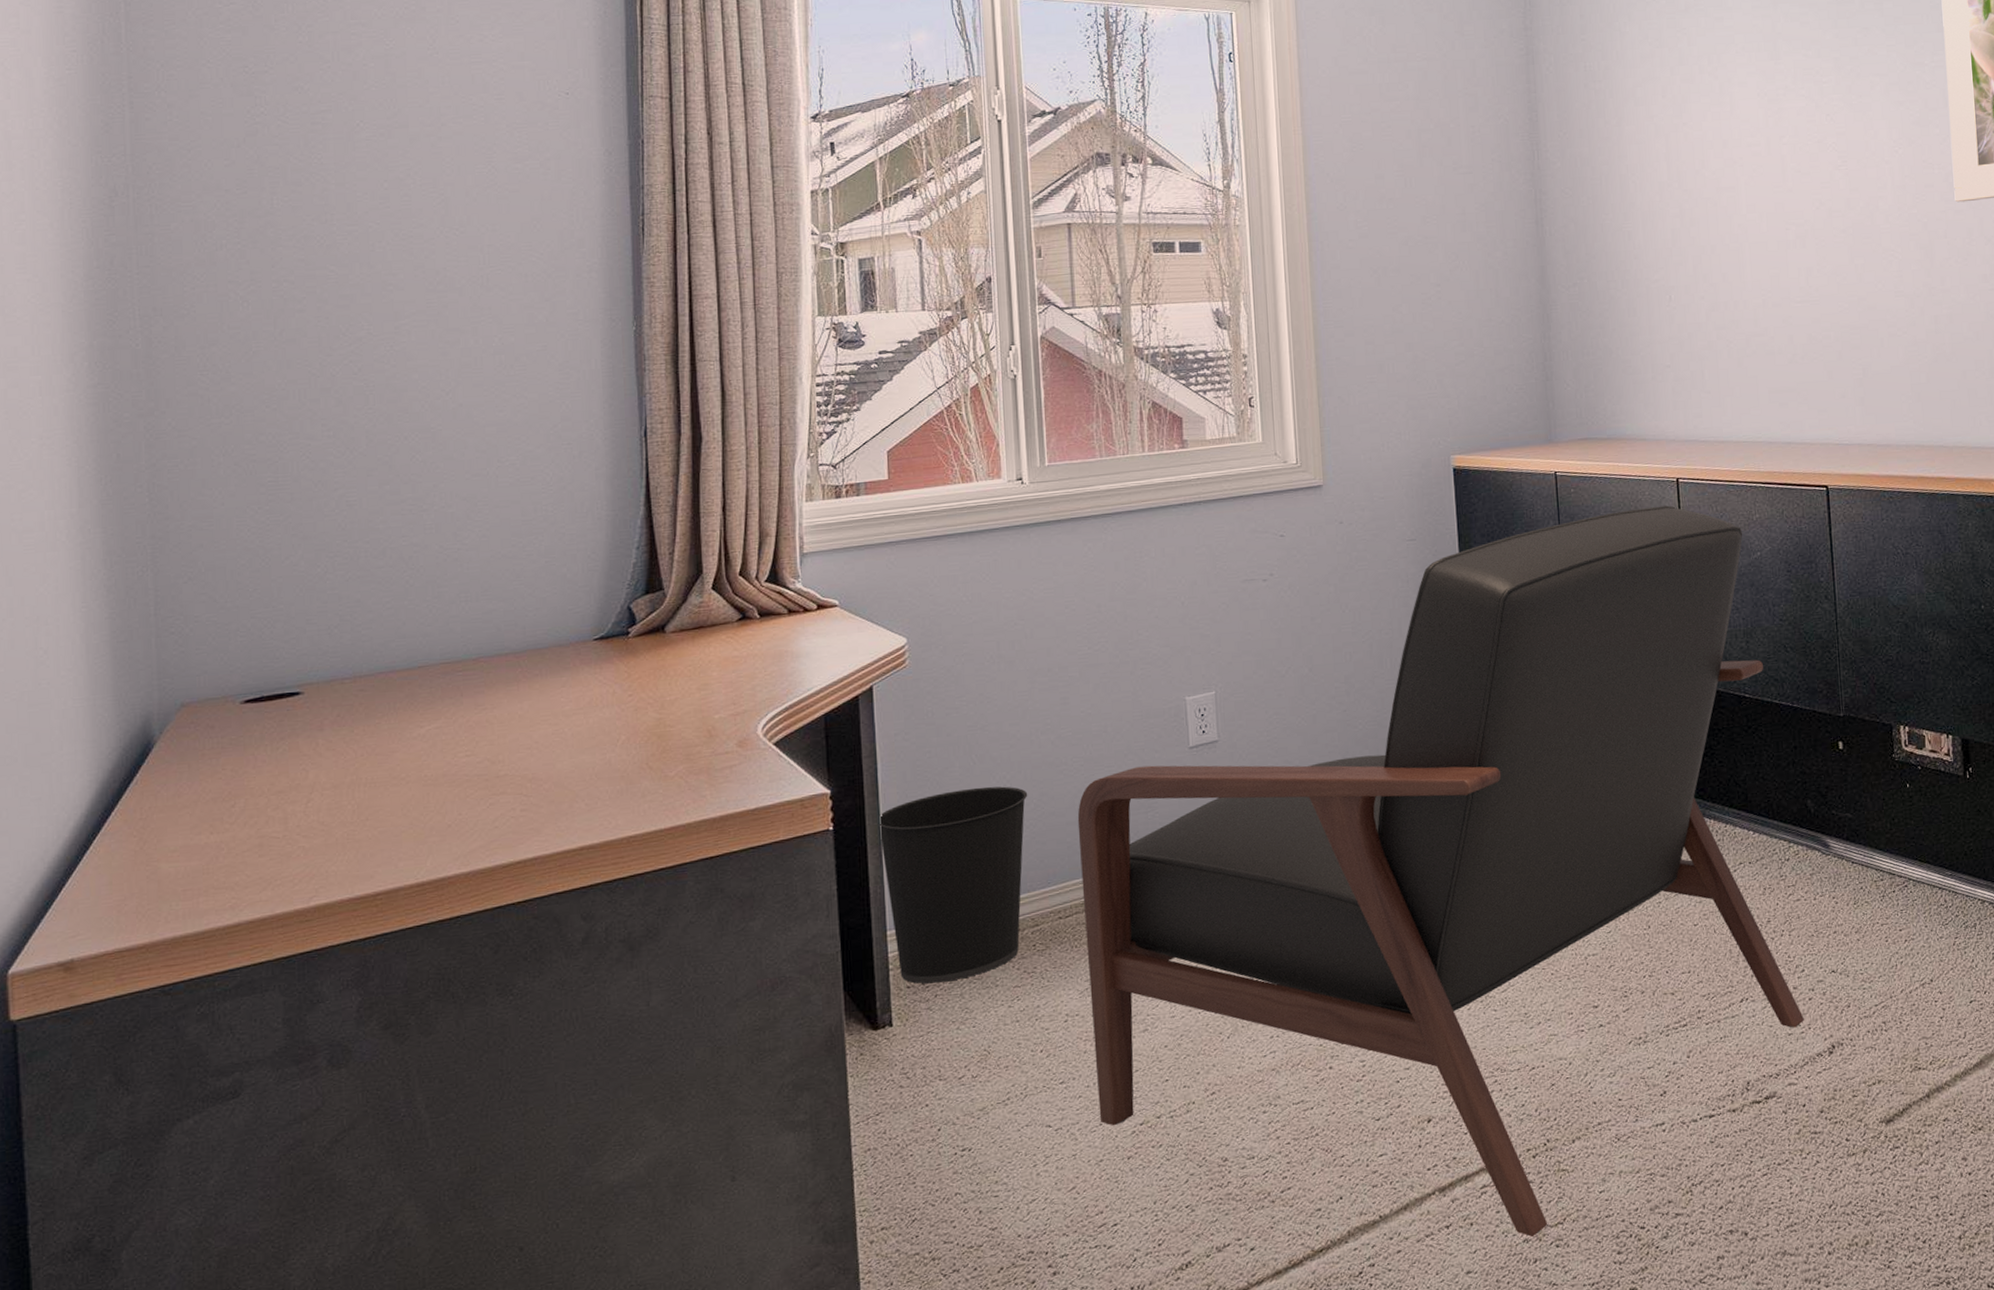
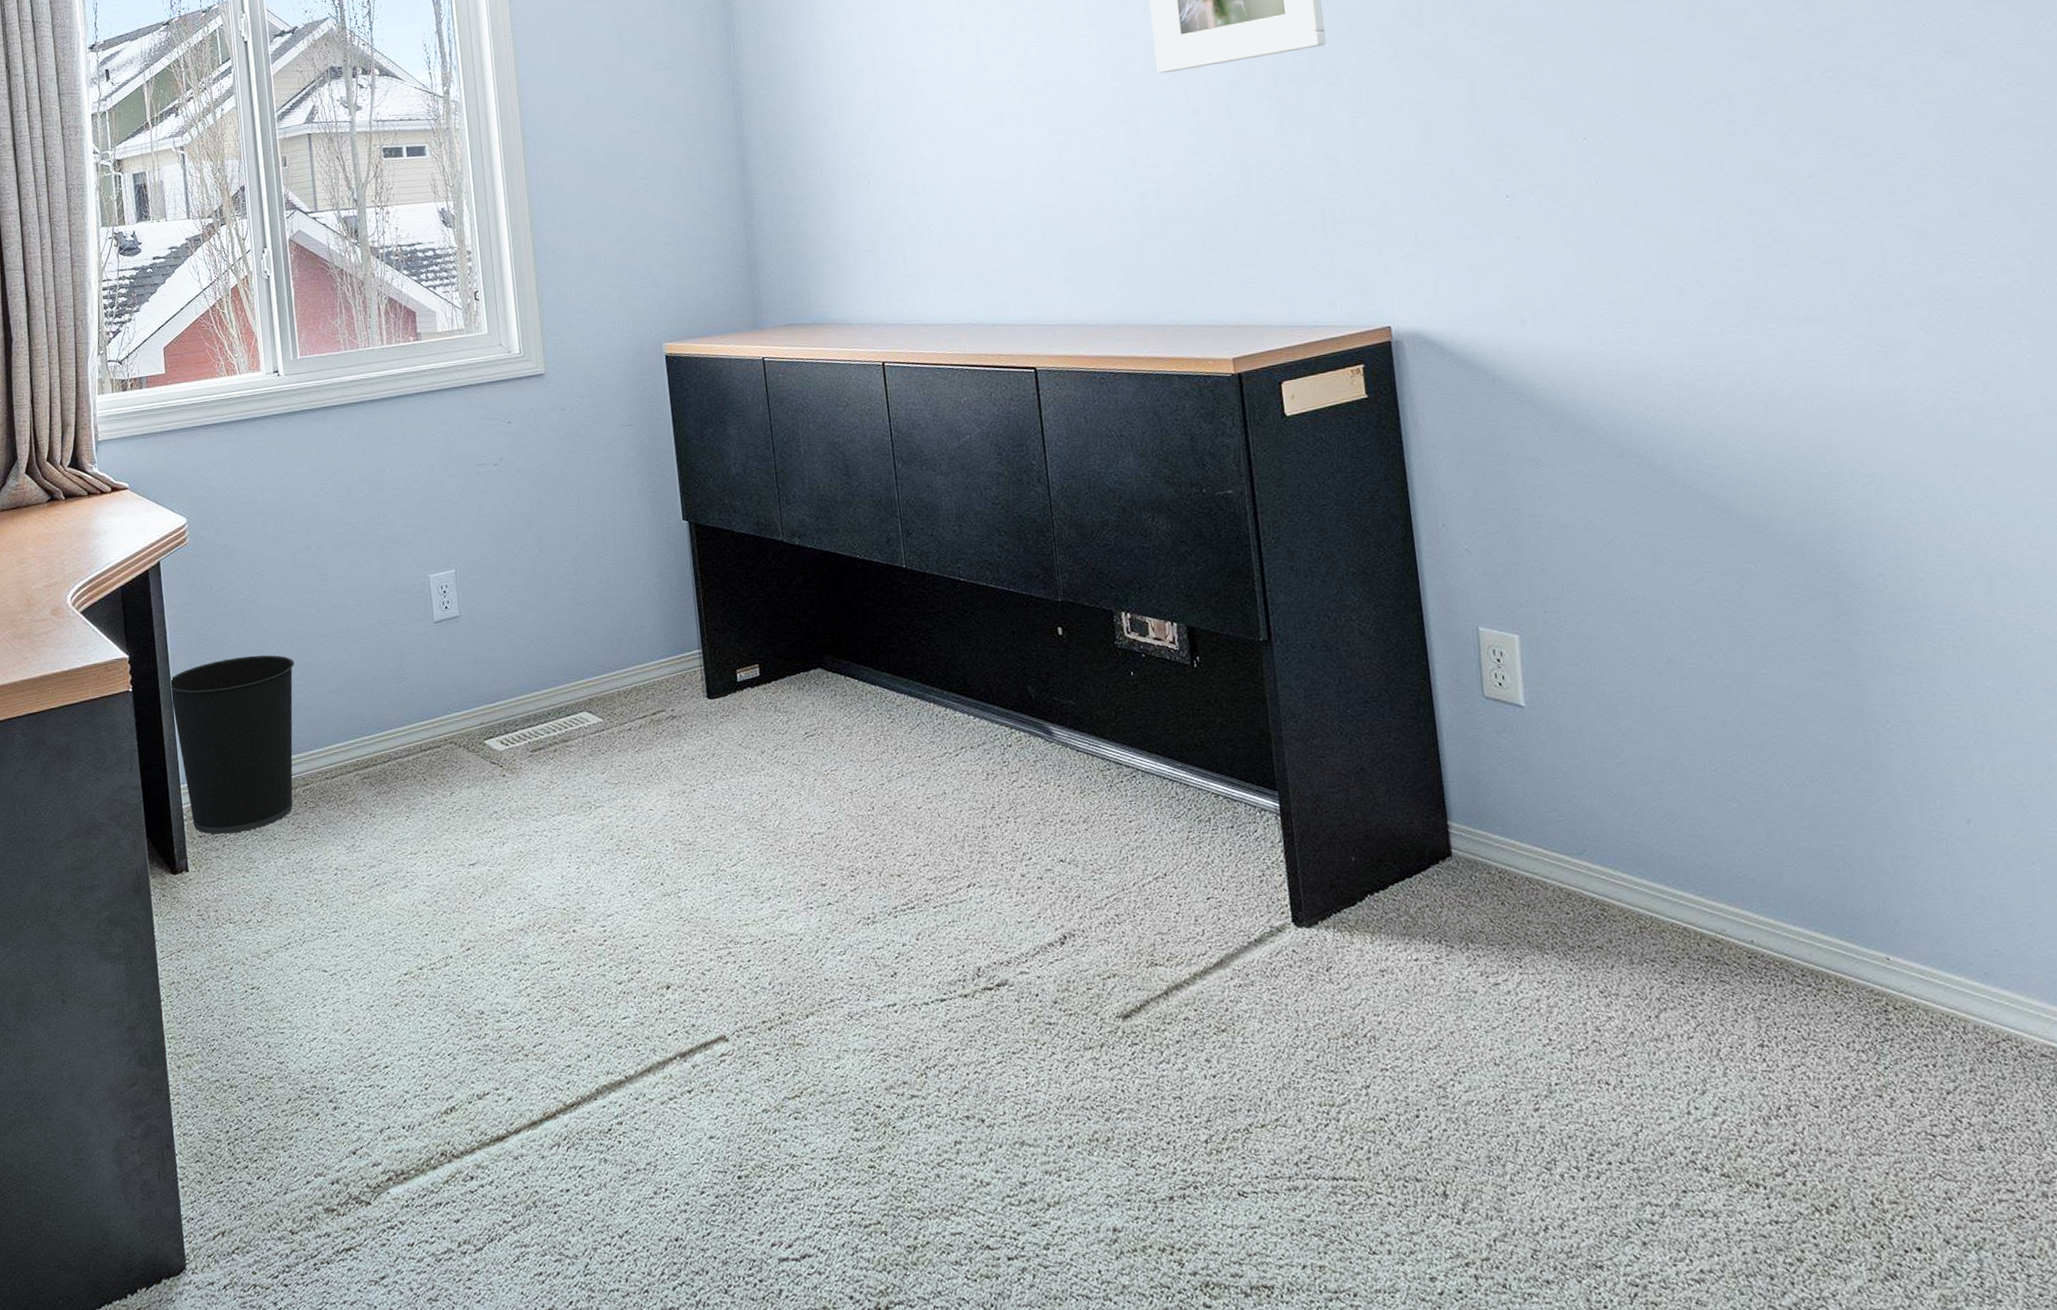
chair: present [1077,505,1804,1237] -> none [338,389,1034,1107]

